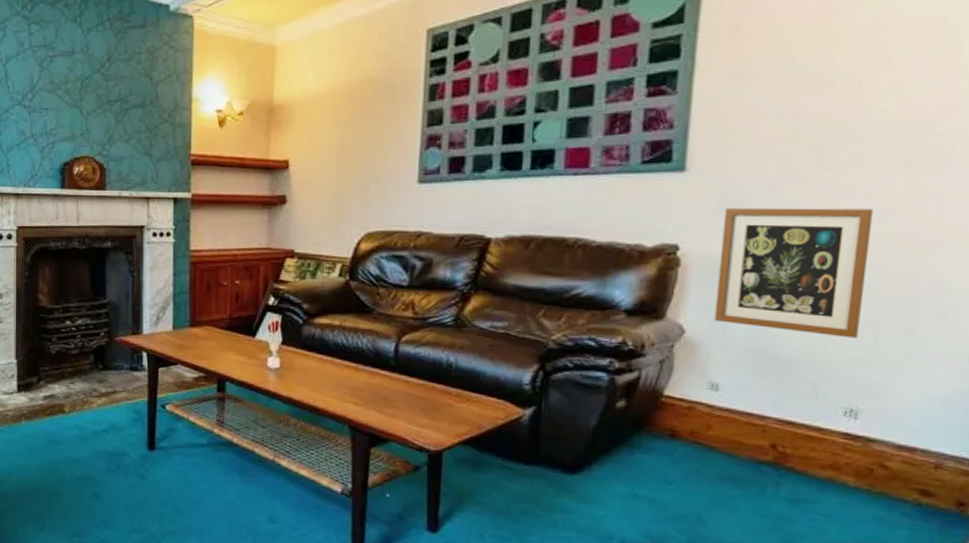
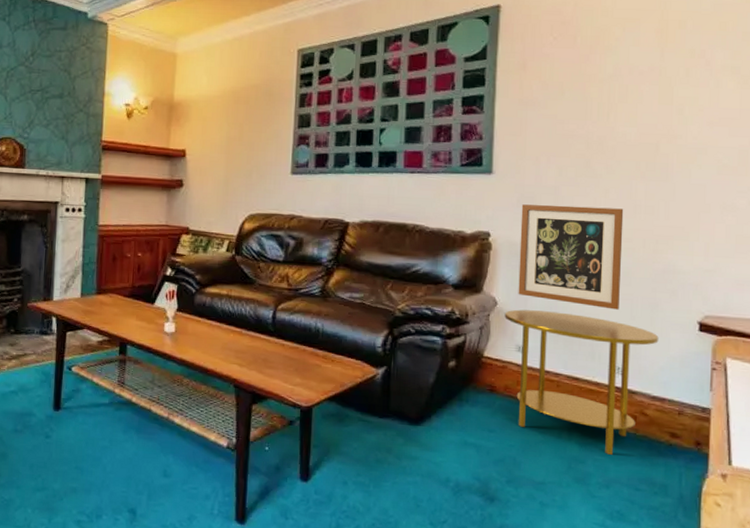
side table: none [694,339,914,514] -> present [504,309,659,455]

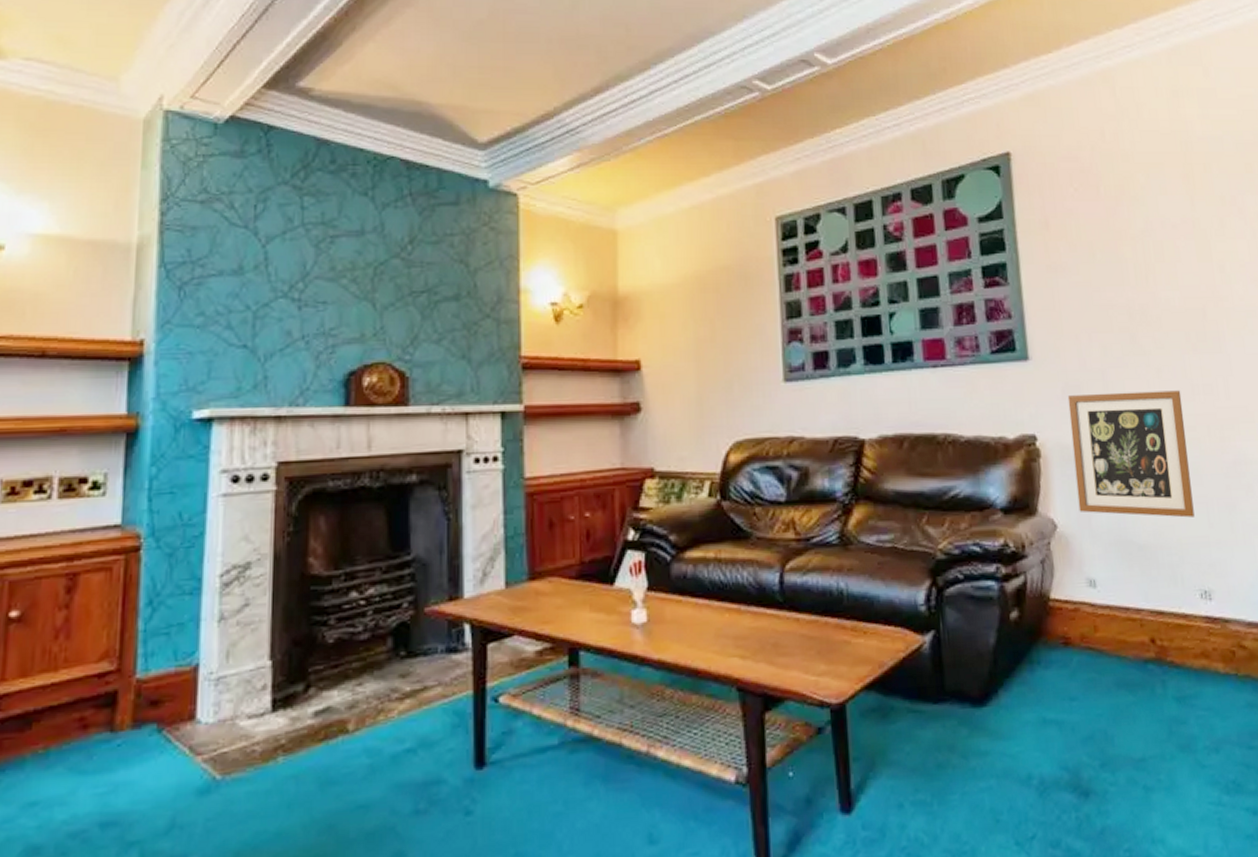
side table: present [504,309,659,455] -> none [1067,528,1243,707]

